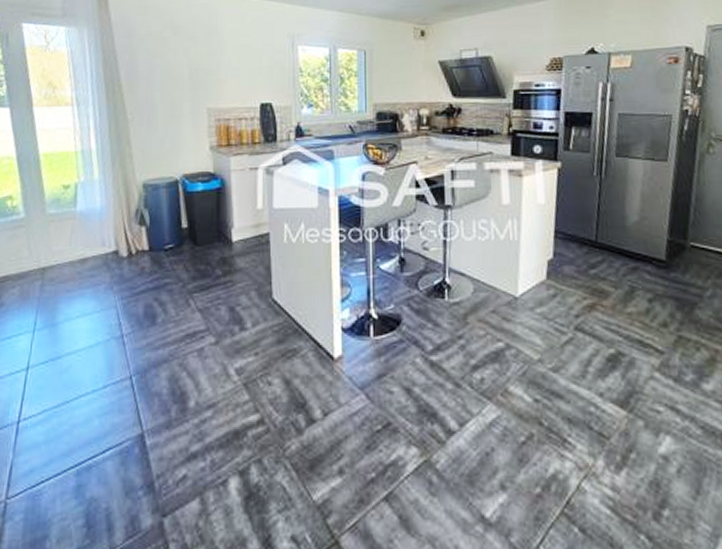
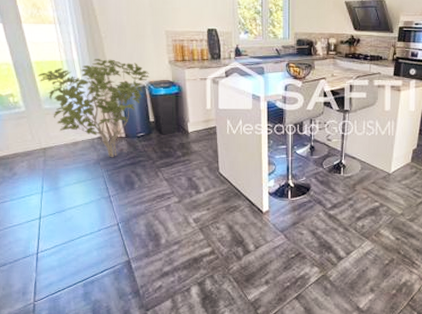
shrub: none [45,147,184,280] -> present [37,59,149,158]

